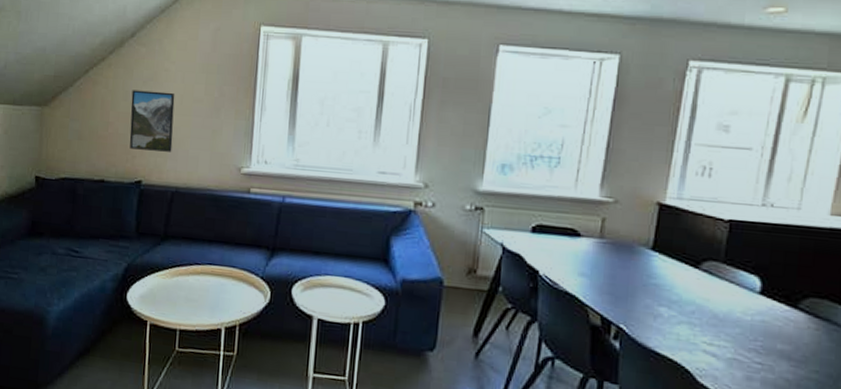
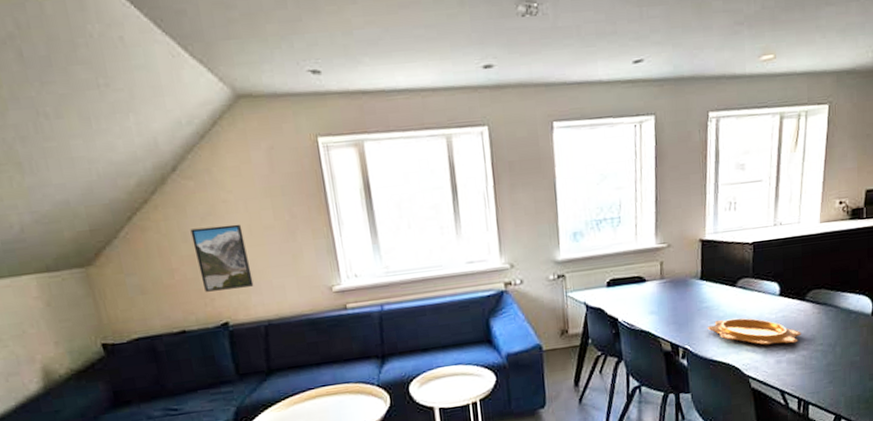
decorative bowl: none [652,304,788,361] -> present [707,318,802,345]

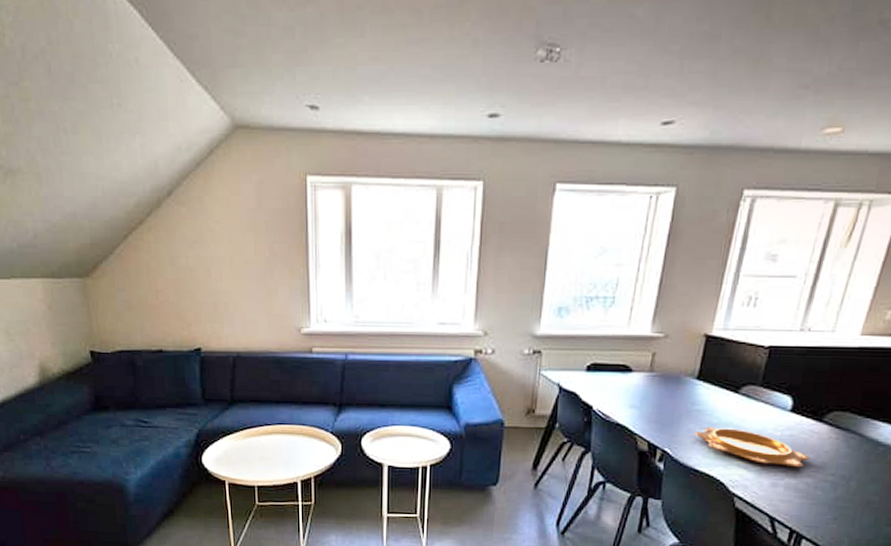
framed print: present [190,224,254,292] -> none [177,254,228,317]

